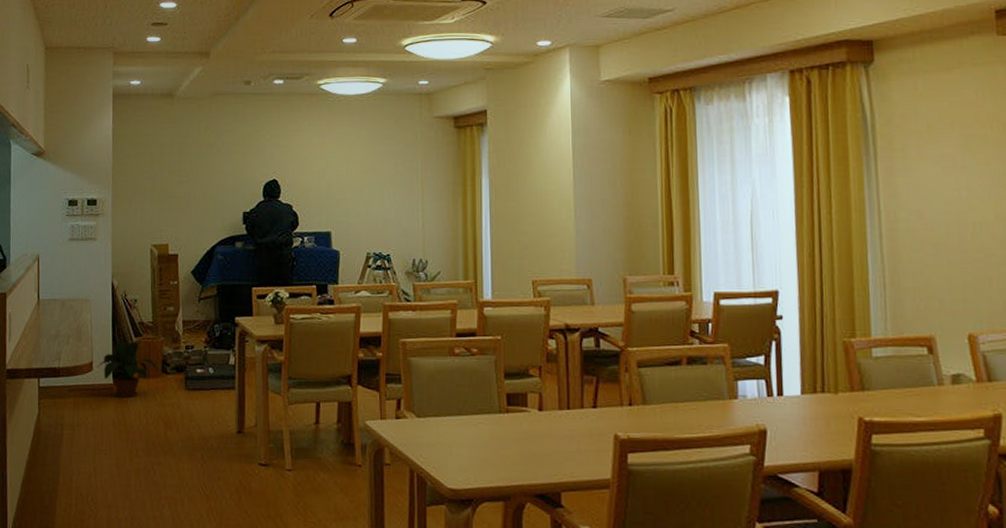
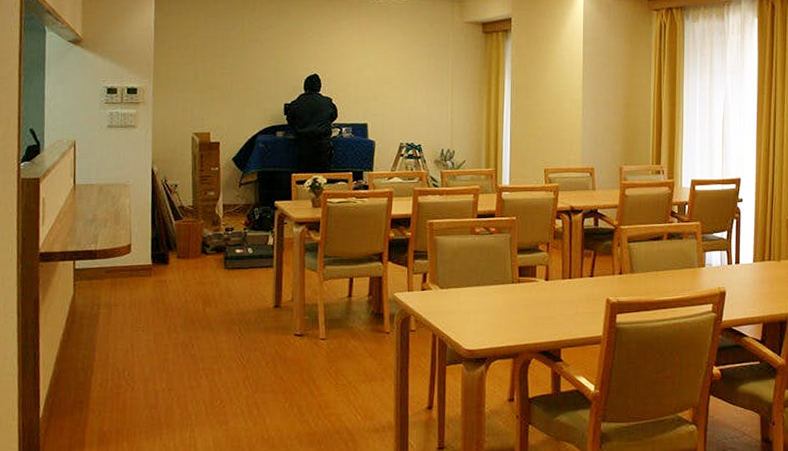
potted plant: present [97,330,159,398] -> none [135,214,199,277]

